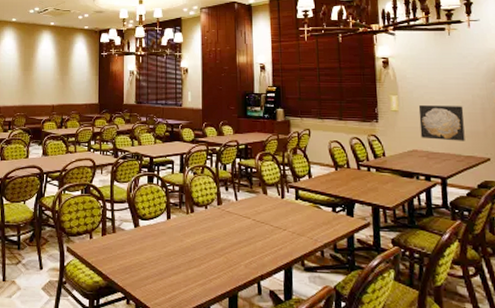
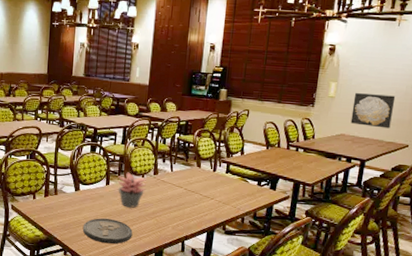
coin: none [145,258,201,289] -> present [82,218,133,244]
succulent plant: none [179,203,211,244] -> present [117,172,147,208]

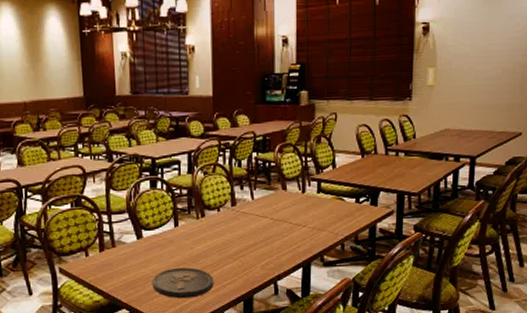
succulent plant: present [117,172,147,208] -> none [188,207,225,251]
wall art: present [350,93,396,129] -> none [455,76,503,117]

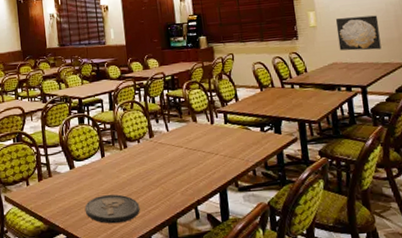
wall art: none [455,76,503,117] -> present [335,15,382,51]

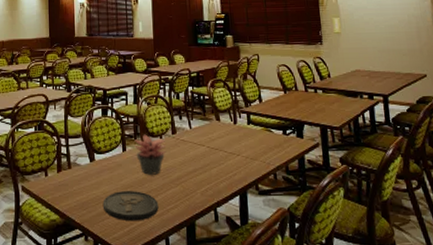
succulent plant: none [112,139,145,179] -> present [134,134,167,175]
wall art: present [335,15,382,51] -> none [359,25,403,60]

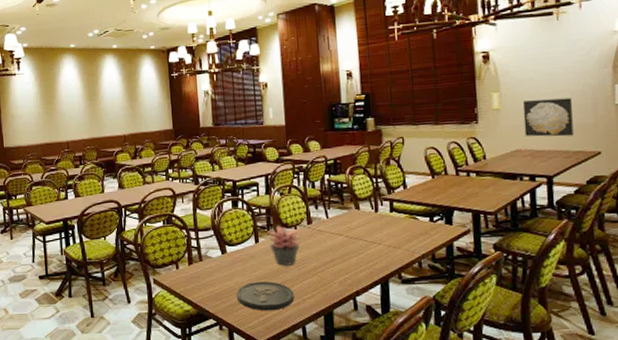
wall art: none [359,25,403,60] -> present [522,98,574,137]

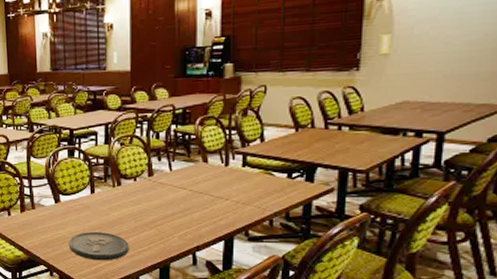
succulent plant: present [267,225,302,266] -> none [104,176,141,217]
wall art: present [522,98,574,137] -> none [417,40,486,87]

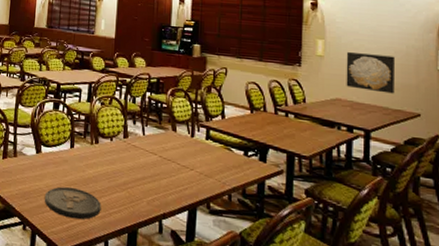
wall art: none [417,40,486,87] -> present [346,52,396,94]

